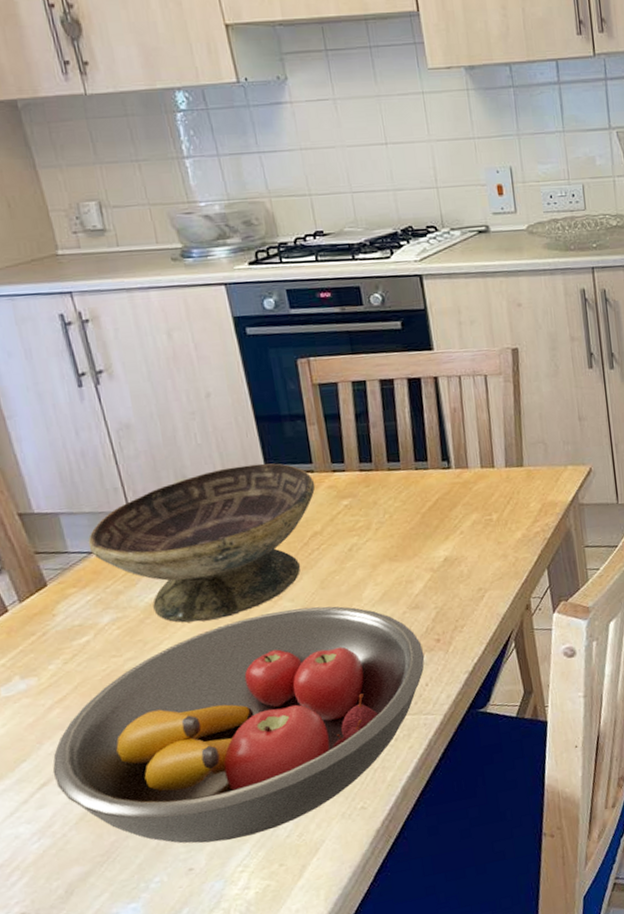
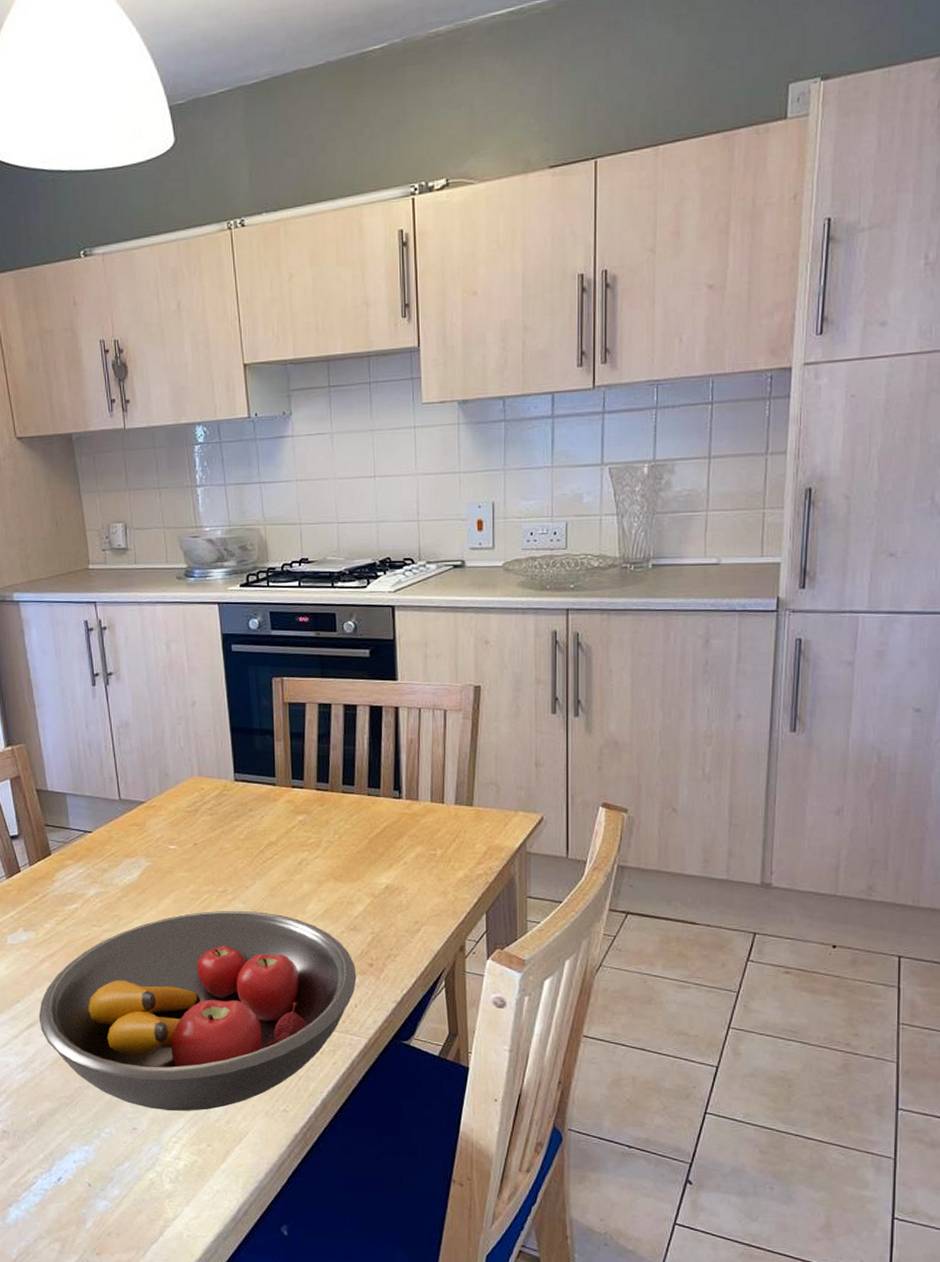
decorative bowl: present [88,463,316,623] -> none [85,771,276,908]

